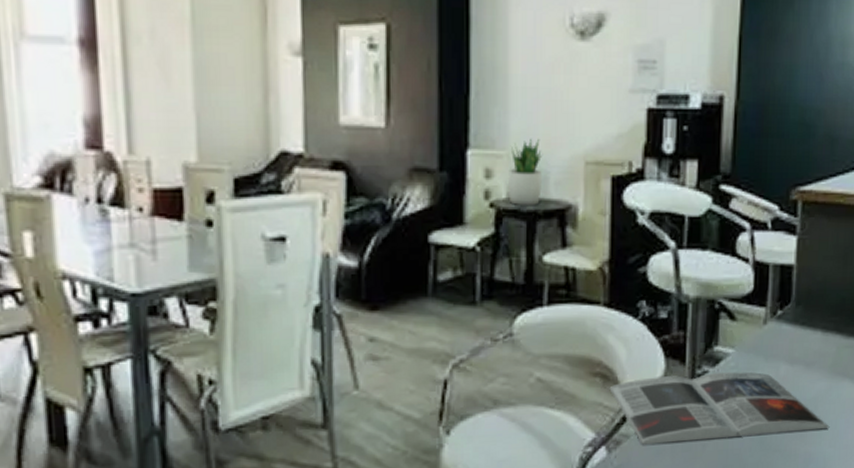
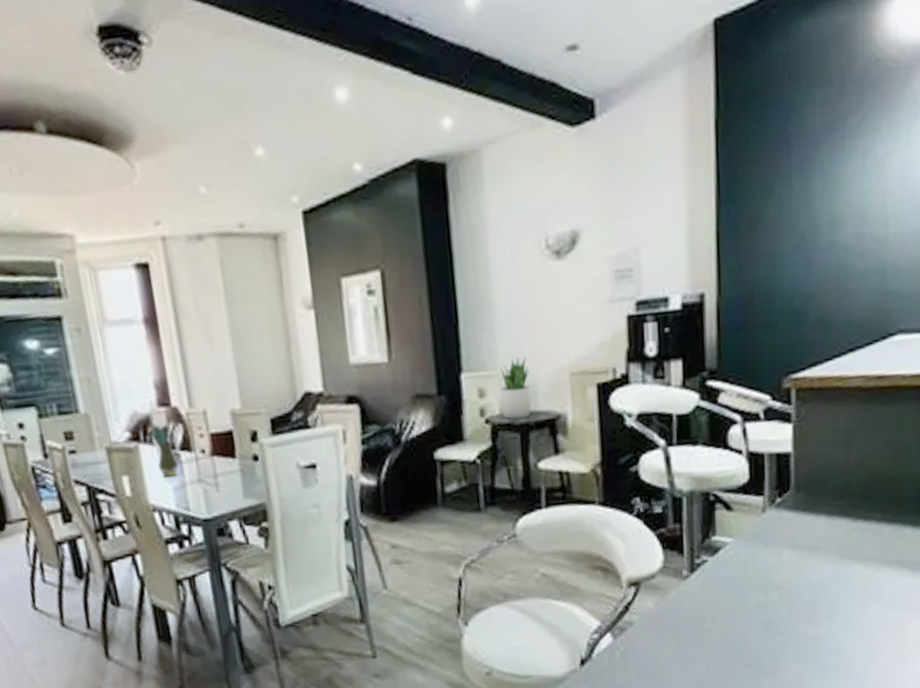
vase: none [69,170,105,237] -> present [149,423,179,477]
magazine: present [609,371,830,445] -> none [610,559,841,631]

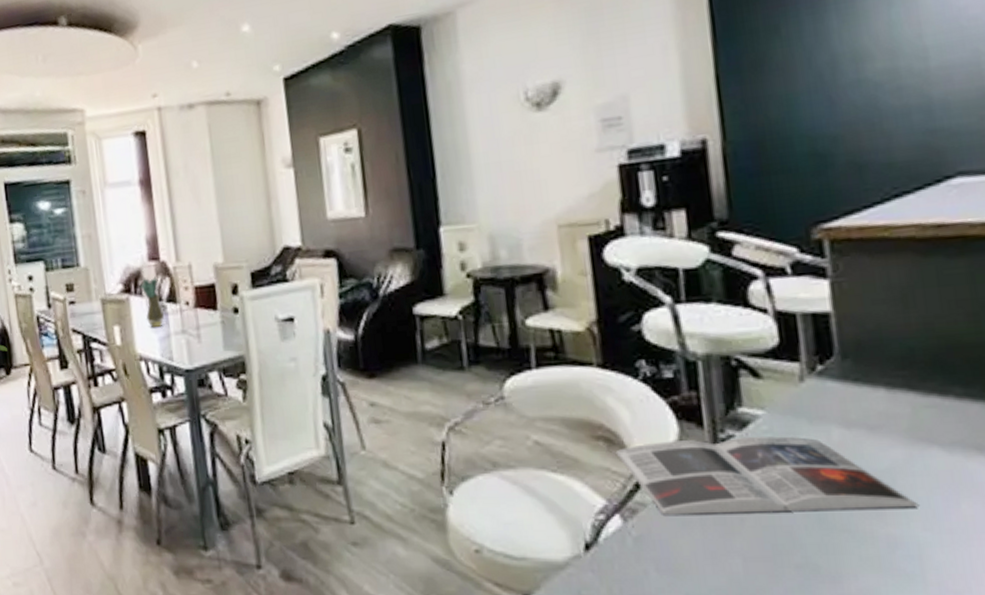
planter: present [499,356,532,420] -> none [481,209,516,274]
magazine: none [610,559,841,631] -> present [615,436,919,515]

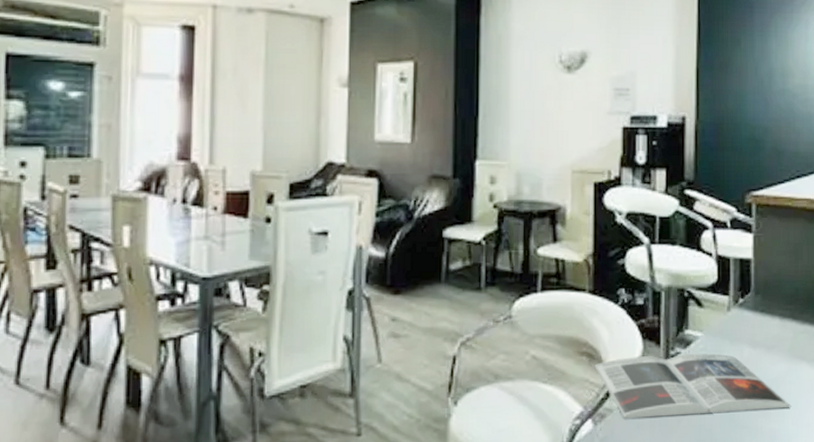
vase: present [139,276,165,327] -> none [162,177,187,230]

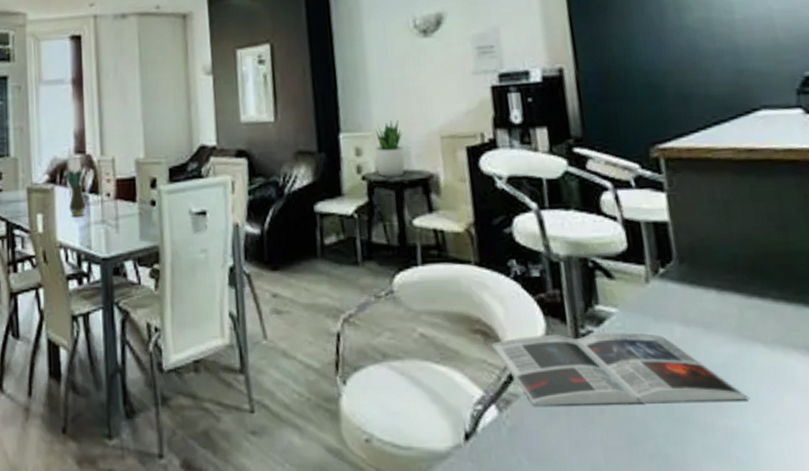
vase: none [162,177,187,230] -> present [65,168,86,216]
planter: none [509,151,536,207] -> present [375,120,405,178]

